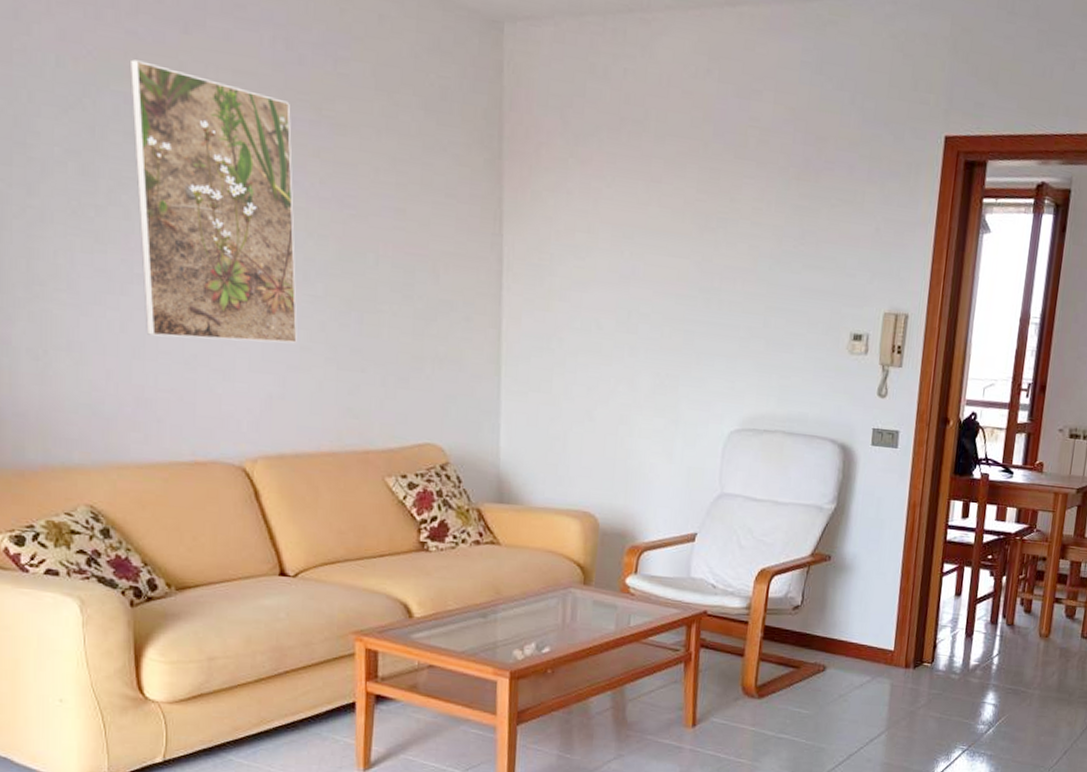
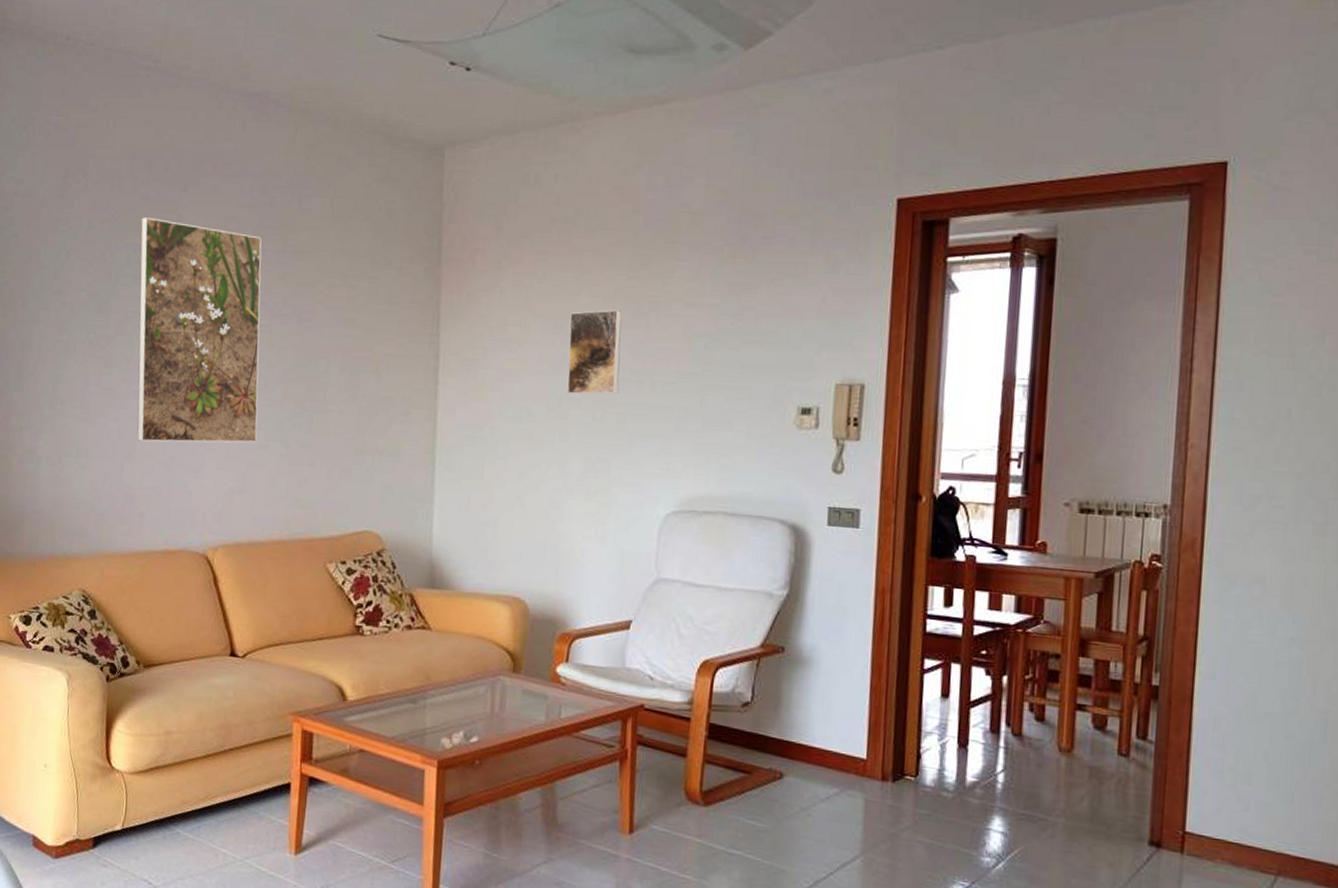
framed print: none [636,222,691,311] -> present [566,309,622,395]

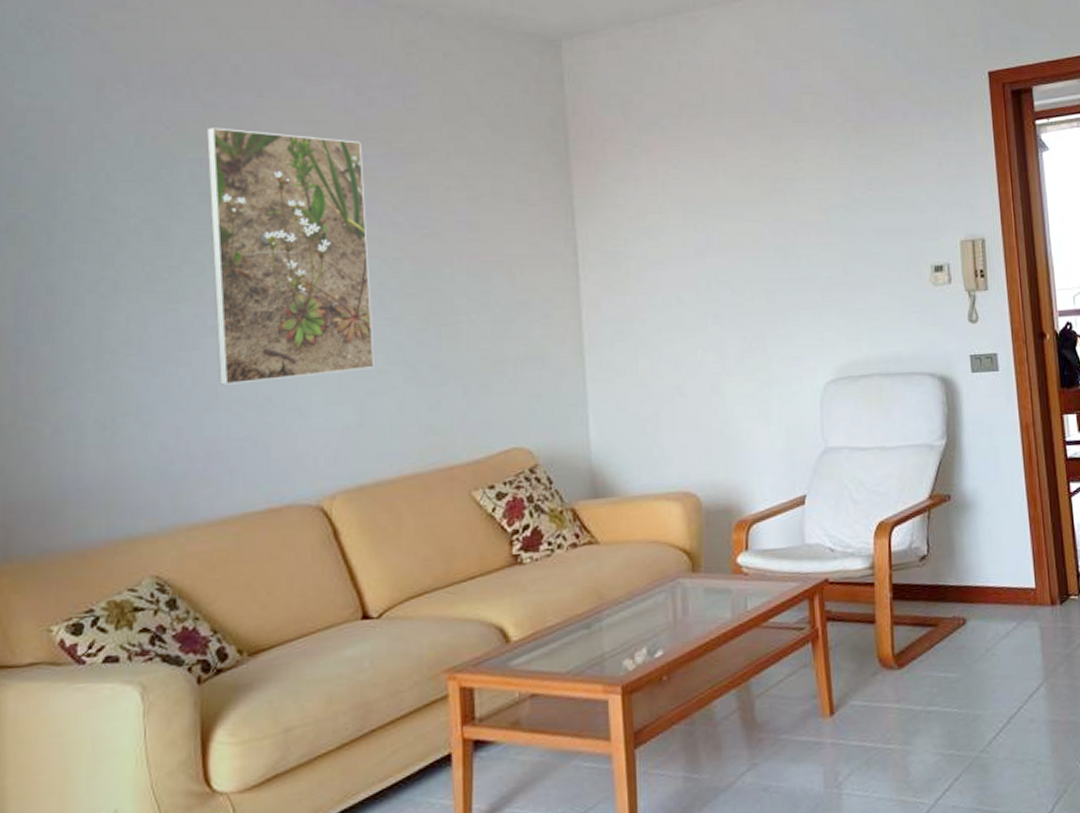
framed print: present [566,309,622,395] -> none [709,189,766,276]

